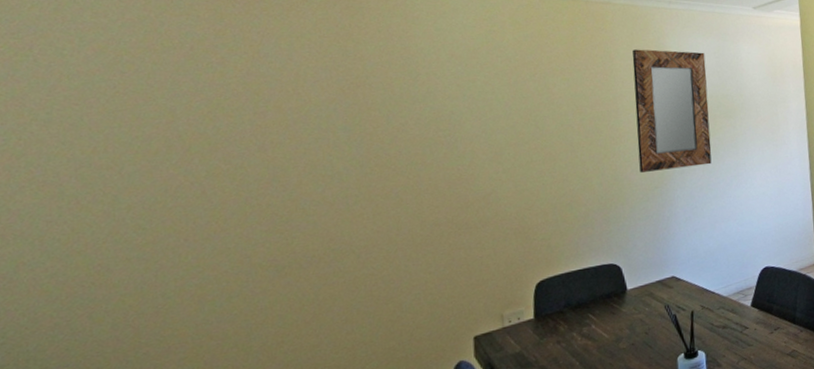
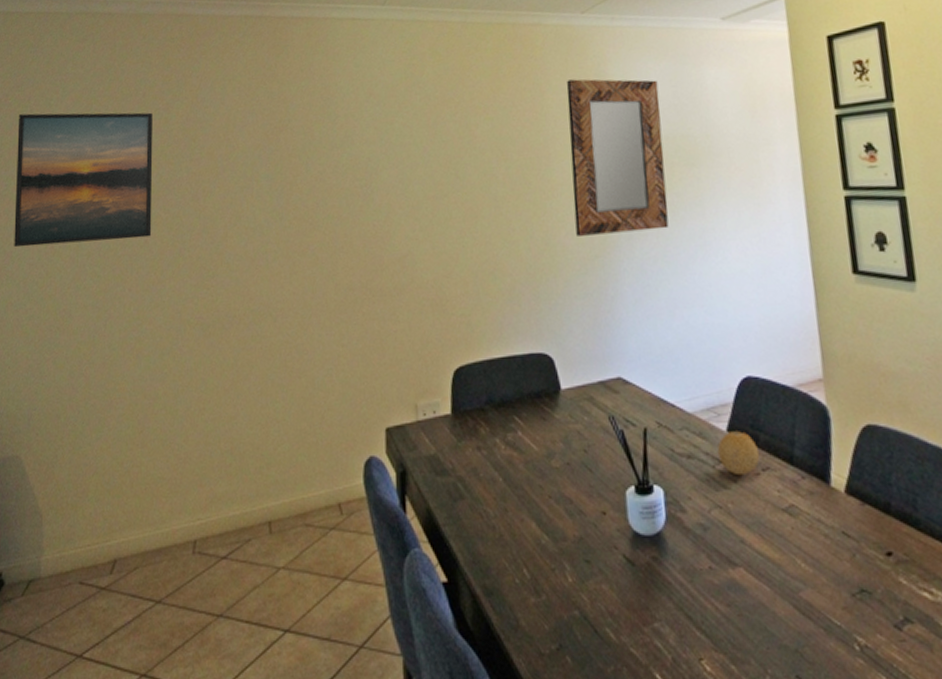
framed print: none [16,63,210,205] -> present [14,112,153,248]
fruit: none [744,305,773,336] -> present [716,431,759,476]

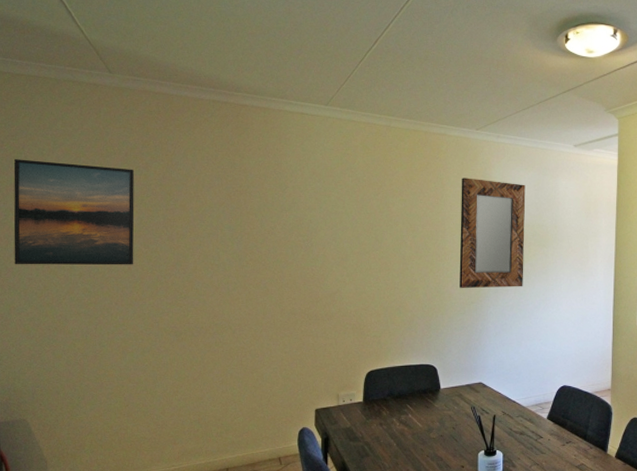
fruit: present [716,431,759,476] -> none [539,419,565,446]

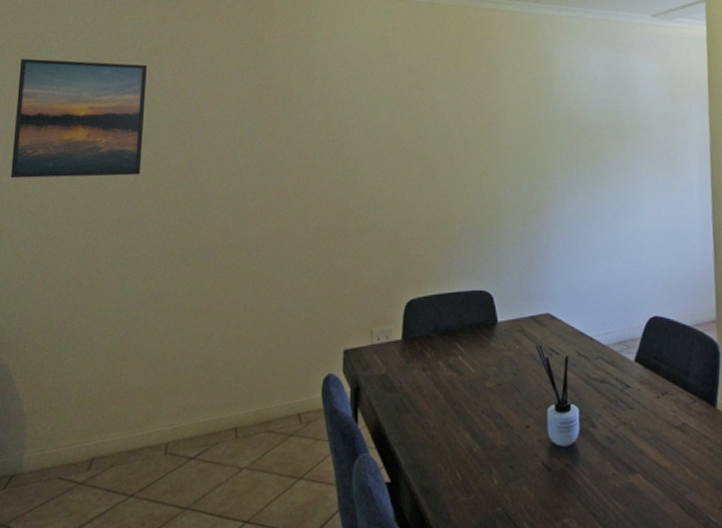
home mirror: present [459,178,526,288] -> none [517,59,598,193]

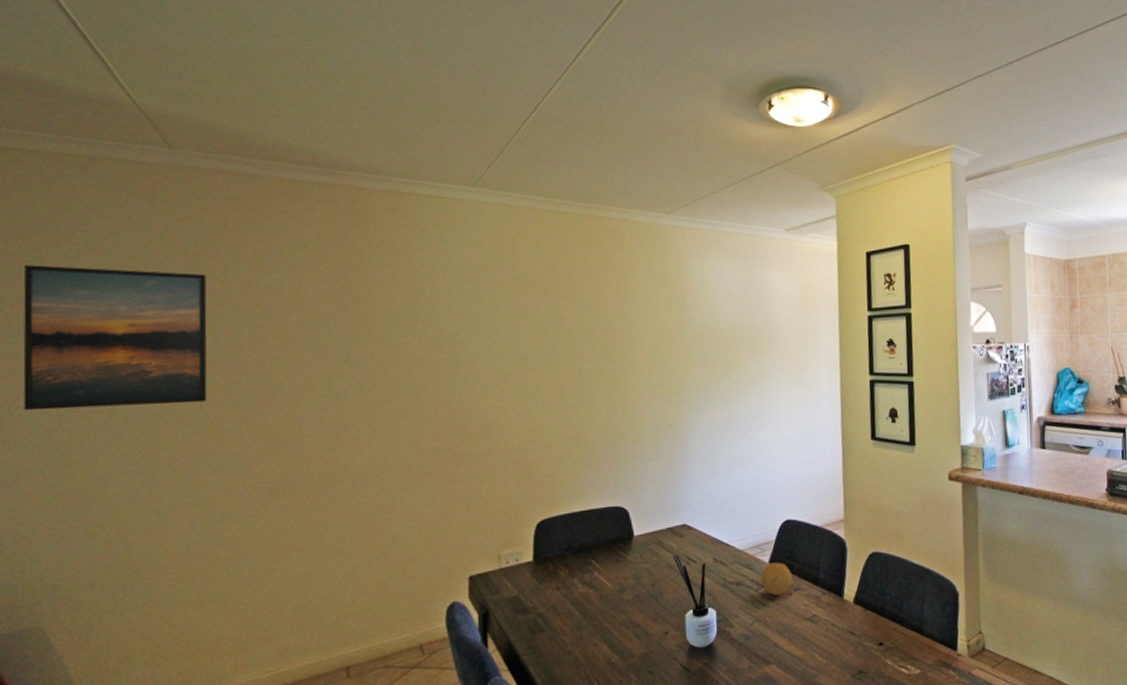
fruit: none [625,361,660,398] -> present [760,562,792,596]

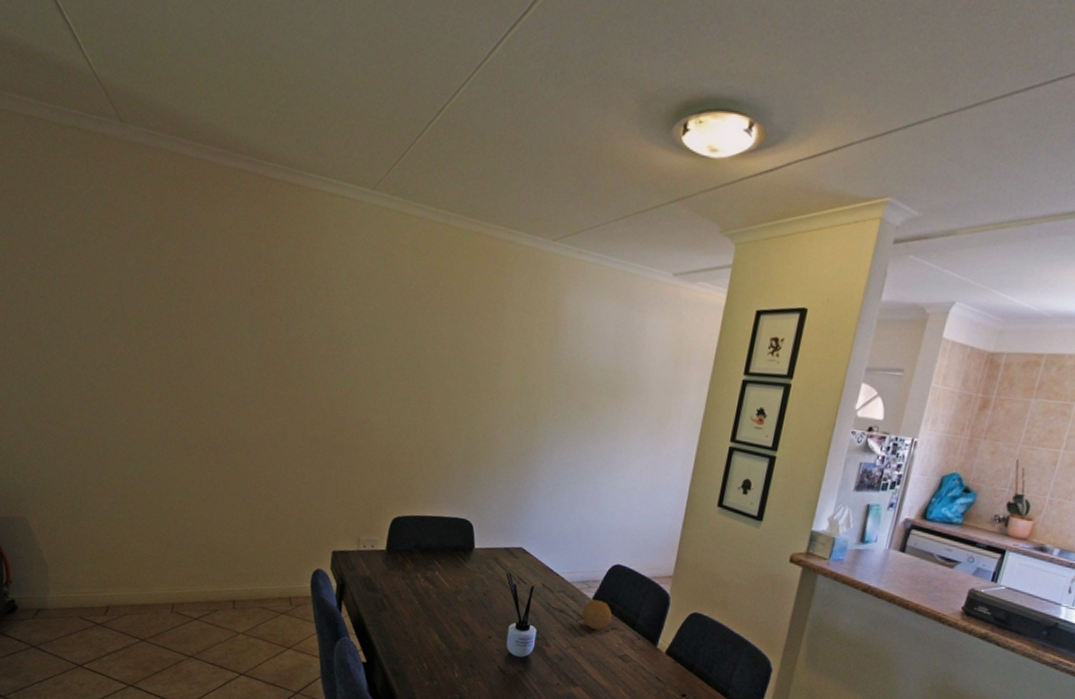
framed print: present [23,265,207,411] -> none [12,219,145,361]

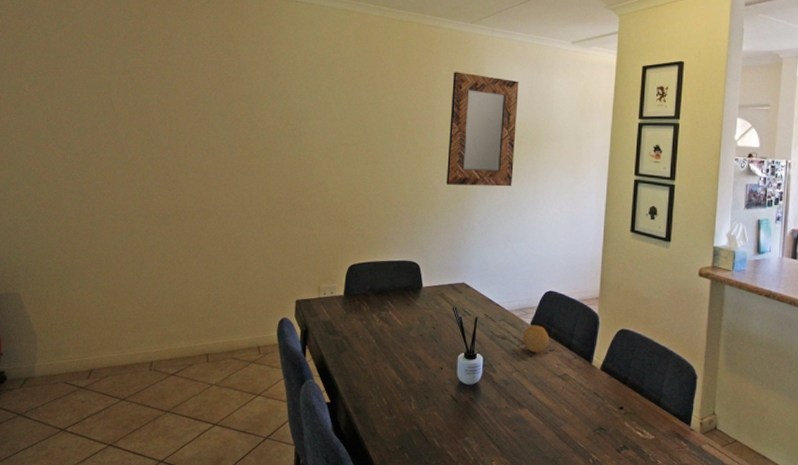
home mirror: none [510,300,605,444] -> present [447,72,519,187]

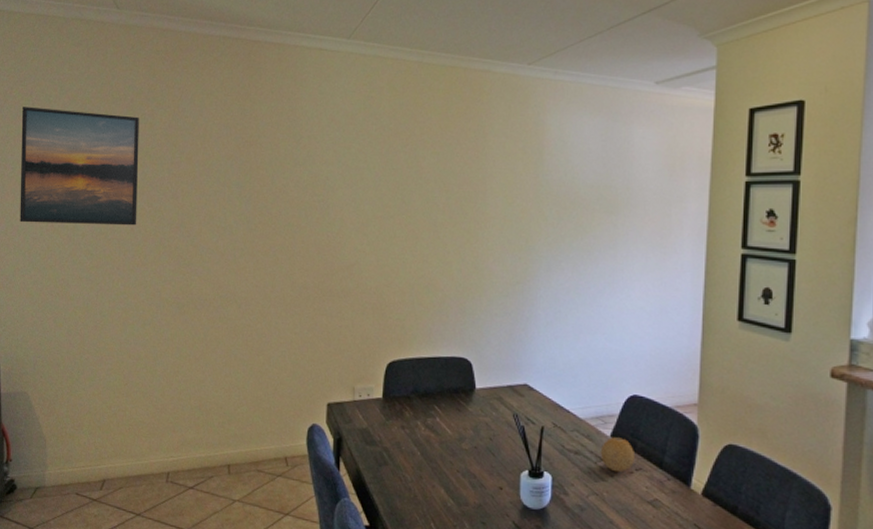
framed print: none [15,38,131,147] -> present [20,107,139,226]
home mirror: present [447,72,519,187] -> none [502,125,590,265]

